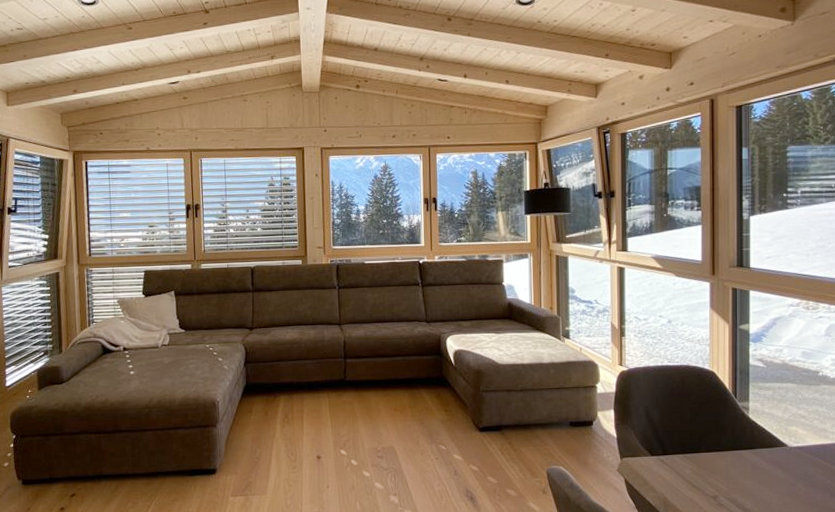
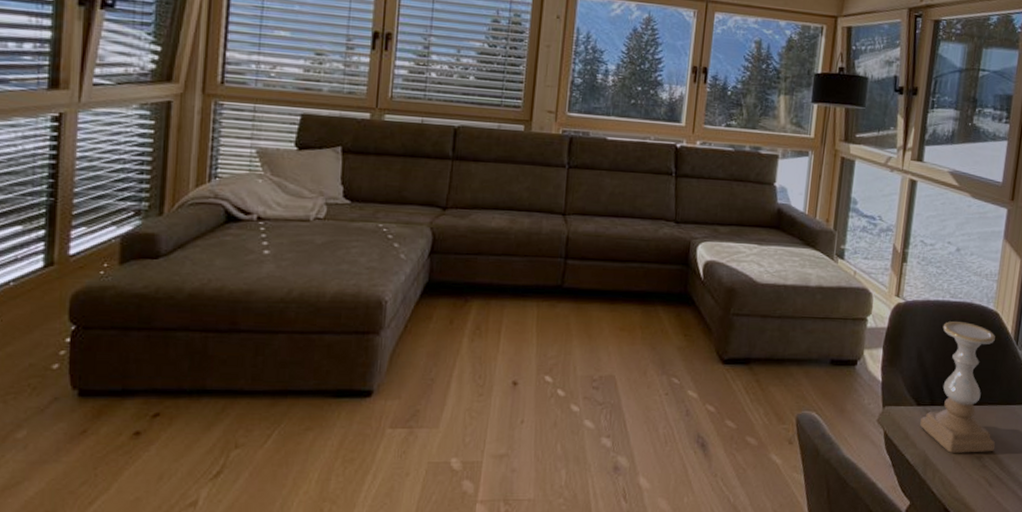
candle holder: none [656,382,727,495] -> present [920,321,995,453]

